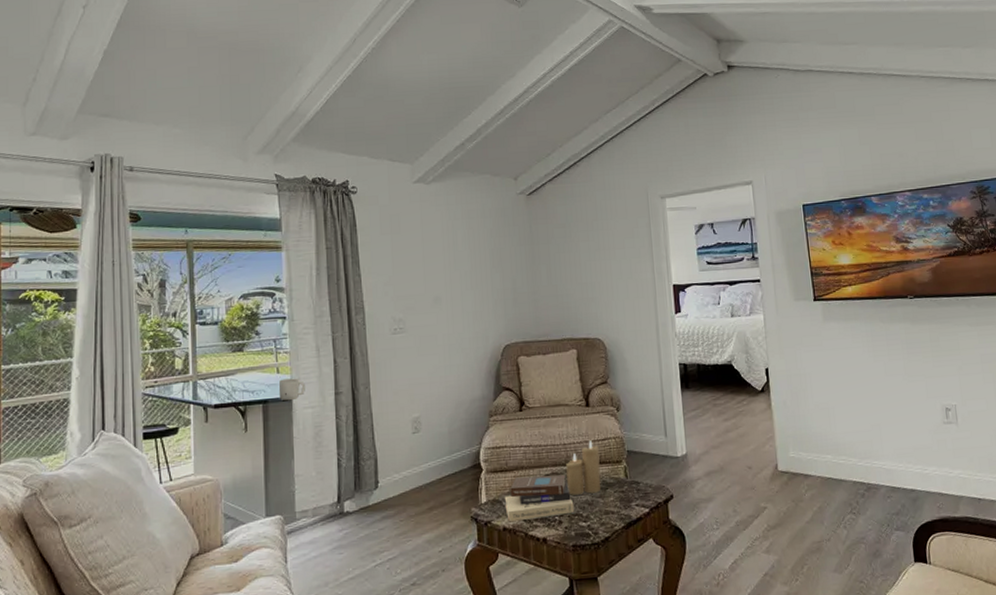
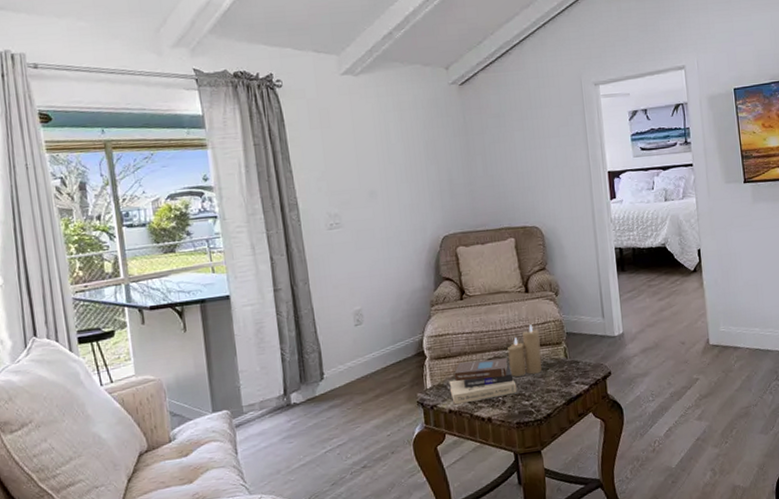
mug: present [278,378,305,401] -> none [215,276,243,300]

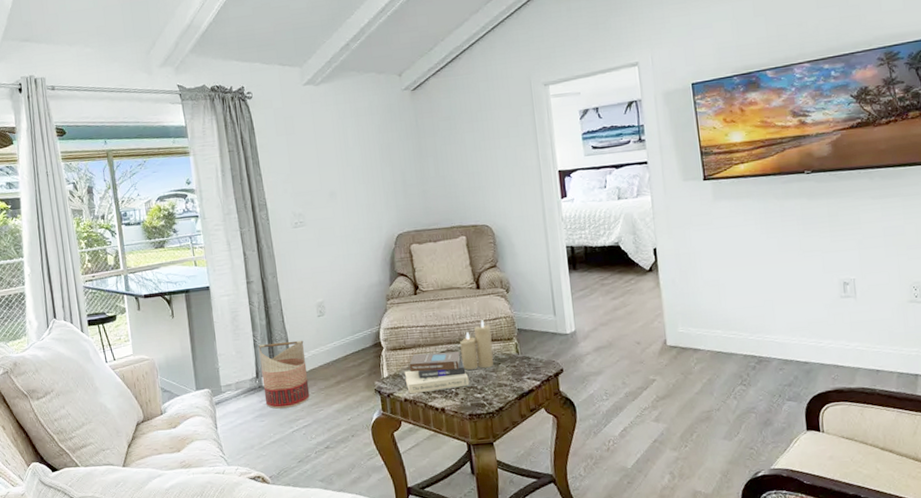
basket: none [287,352,346,429] -> present [258,340,310,409]

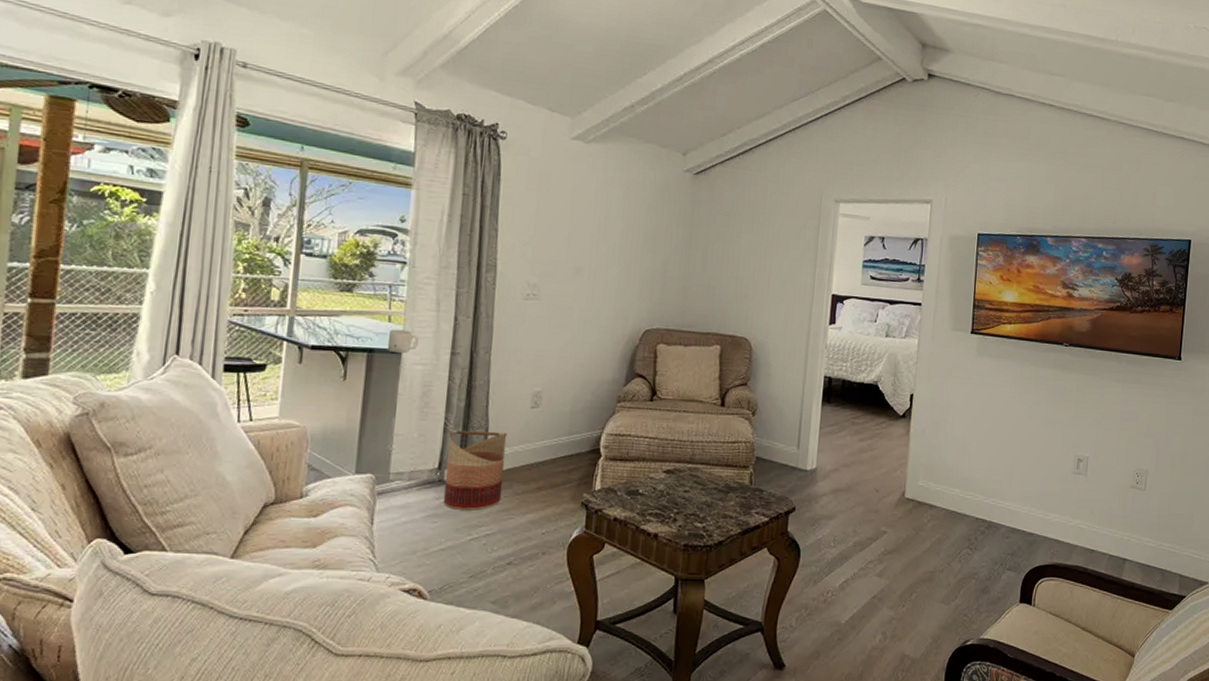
mug: none [197,269,221,291] -> present [387,329,419,354]
books: present [404,351,470,394] -> none [619,468,692,514]
candle: present [460,320,494,370] -> none [688,441,727,495]

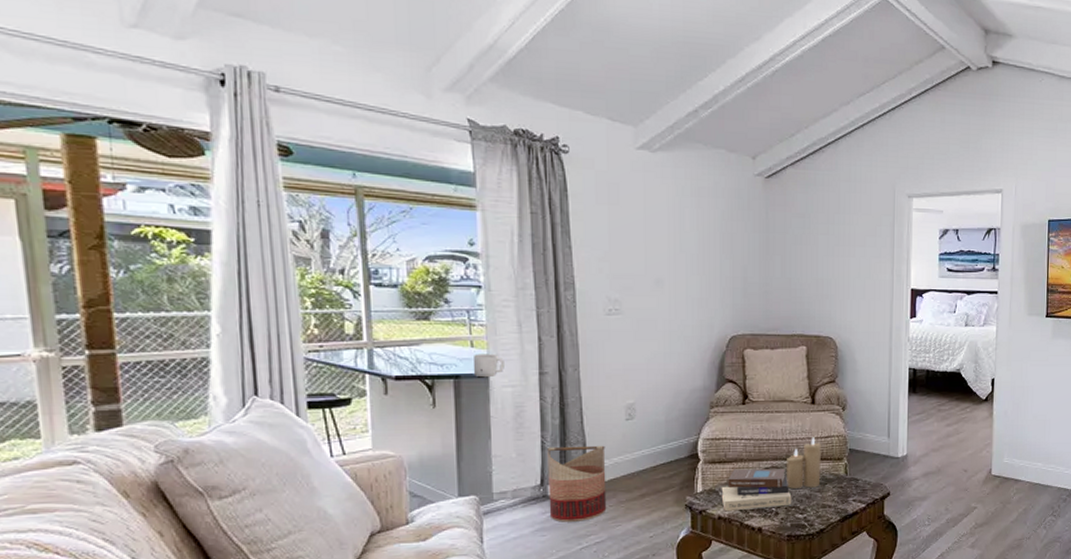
books: none [619,468,692,514] -> present [721,468,792,512]
candle: none [688,441,727,495] -> present [787,437,821,489]

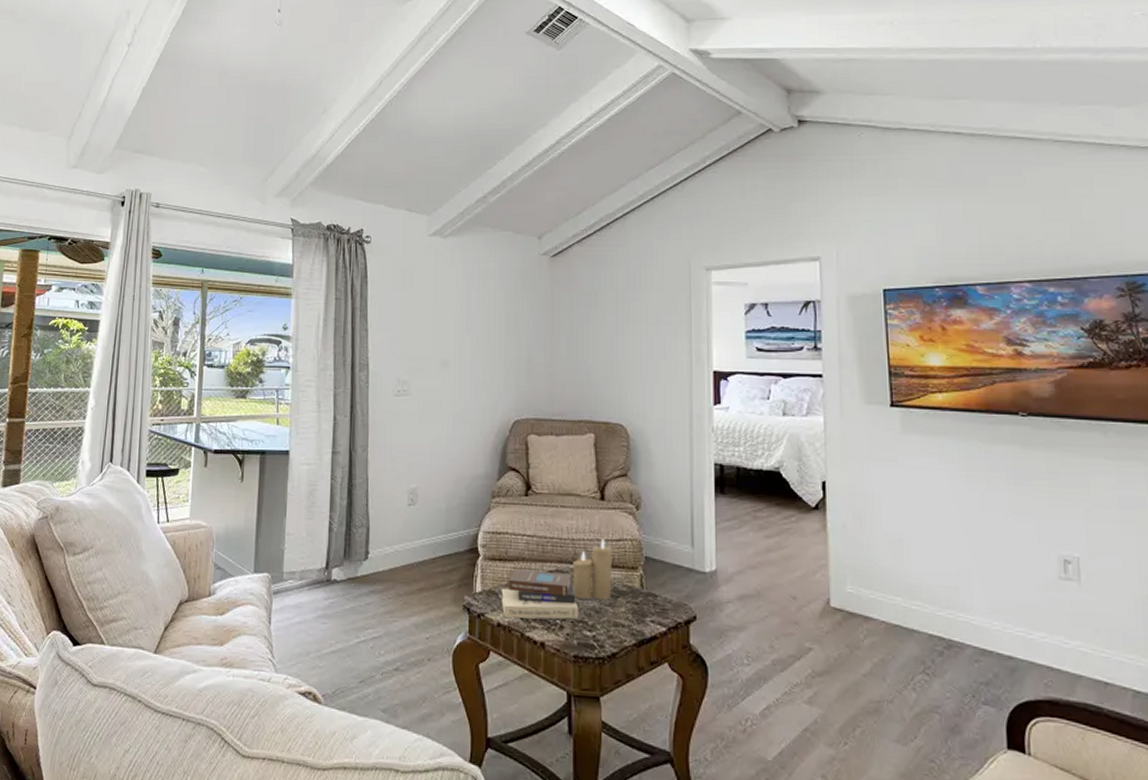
mug: present [473,354,504,378] -> none [276,431,303,455]
basket: present [547,445,607,522] -> none [331,528,387,612]

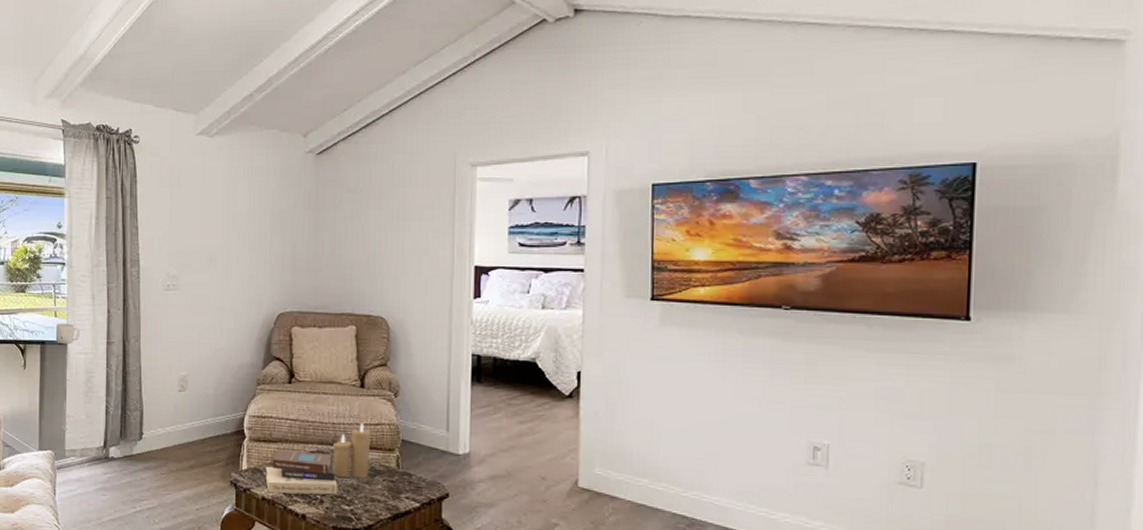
mug: none [276,431,303,455] -> present [55,323,80,345]

